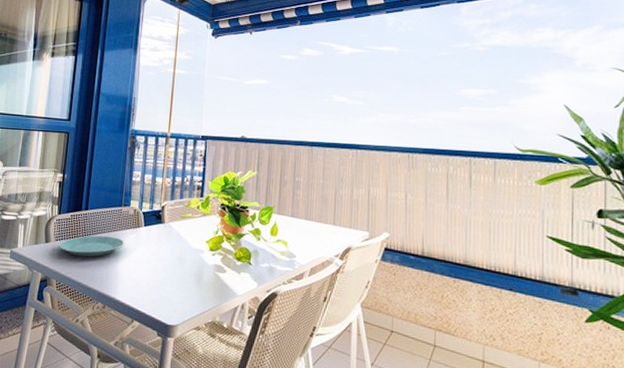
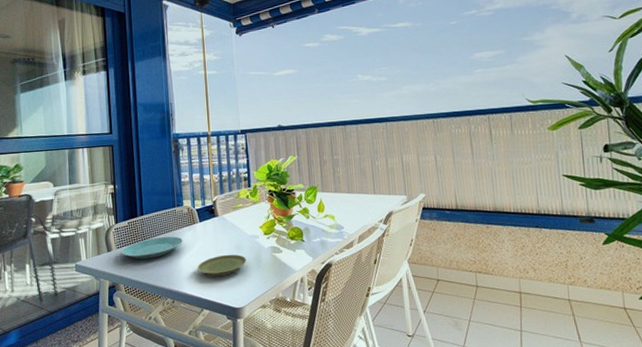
plate: none [134,265,188,288] -> present [197,254,247,276]

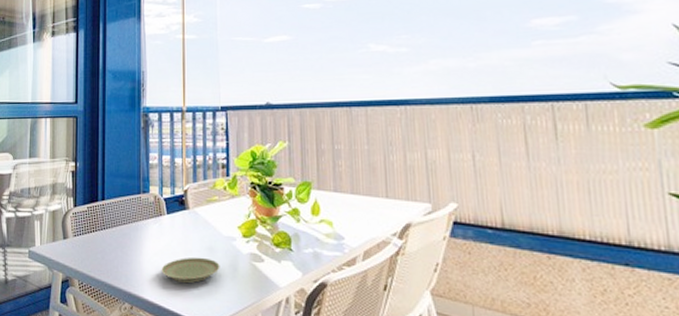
plate: present [121,236,184,260] -> none [77,228,148,253]

